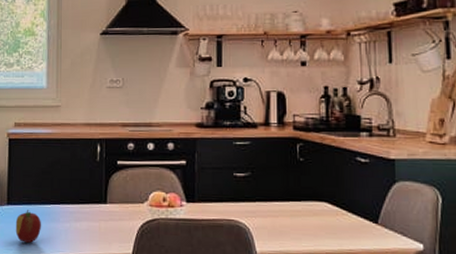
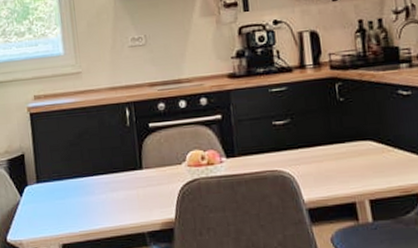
apple: present [15,210,42,243] -> none [48,186,77,220]

